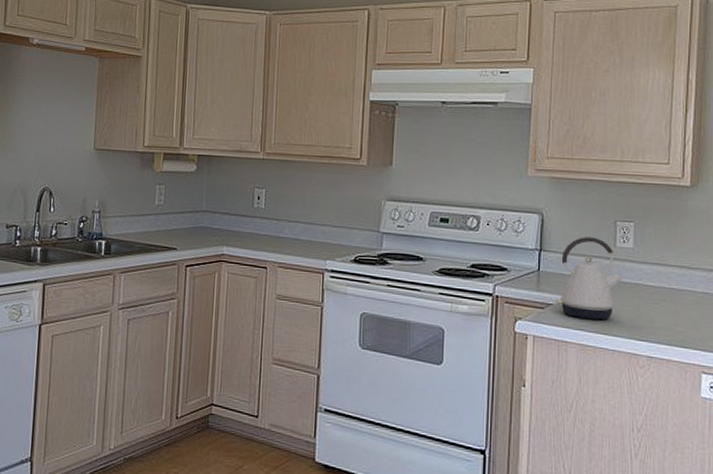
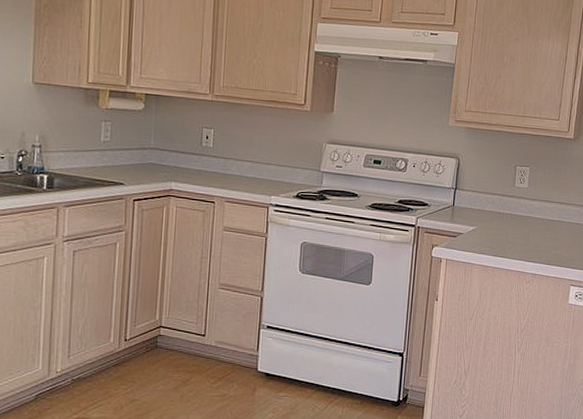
kettle: present [555,237,622,321] -> none [465,178,518,246]

